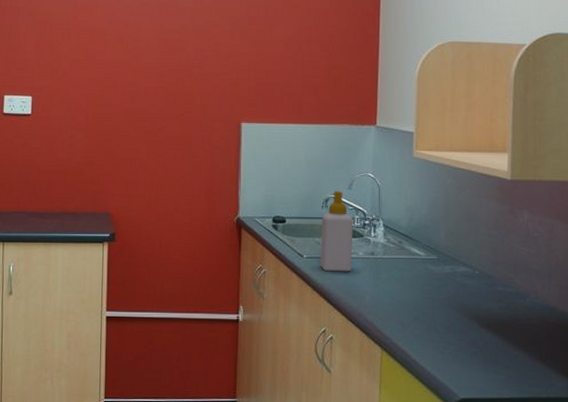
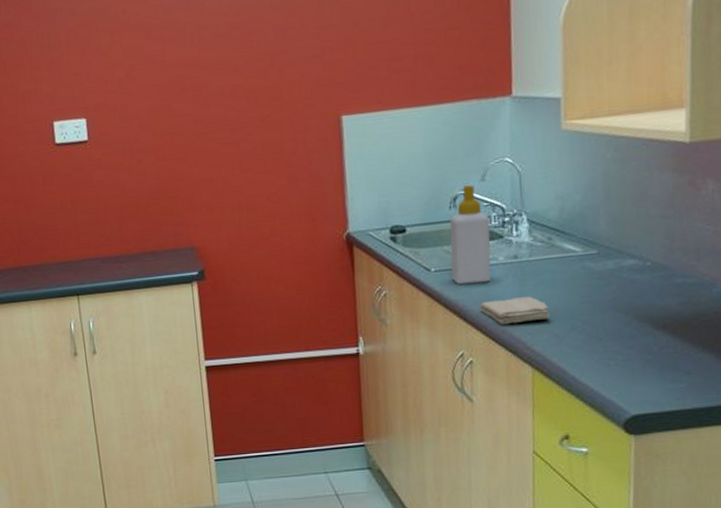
washcloth: none [341,287,398,309] -> present [479,296,551,324]

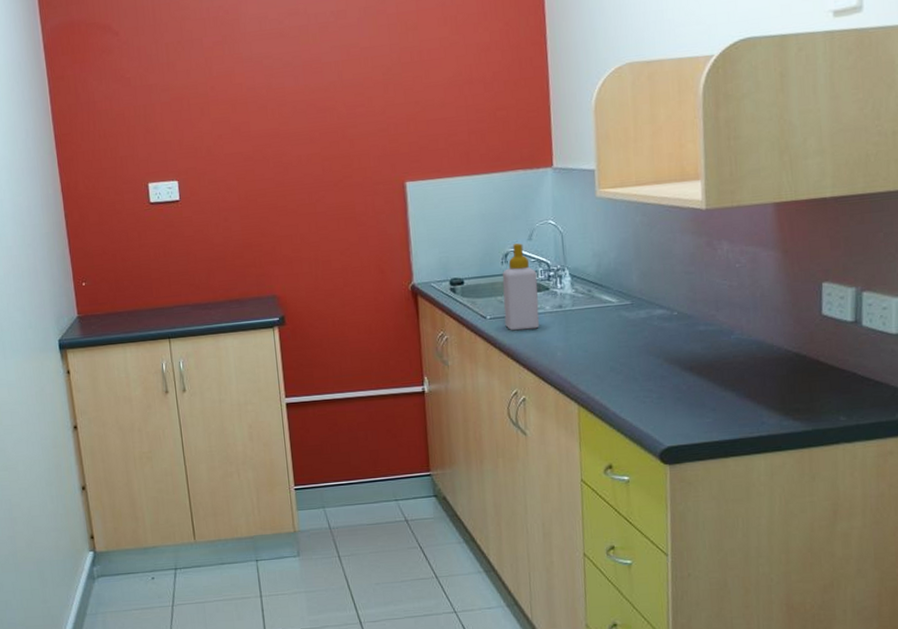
washcloth: present [479,296,551,324] -> none [530,341,592,366]

